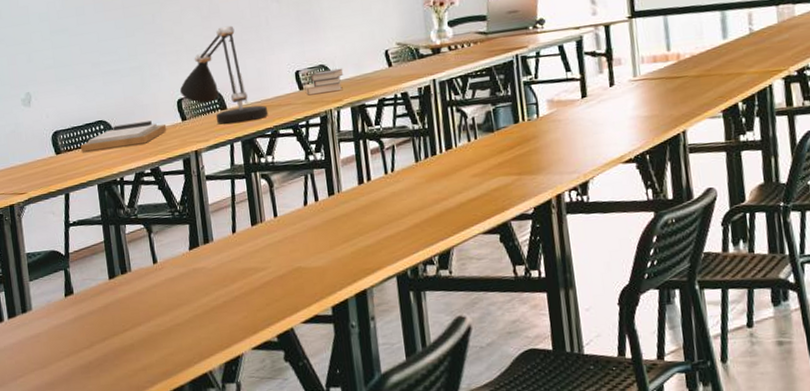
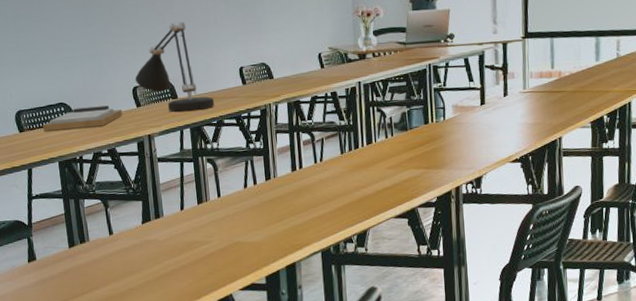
books: present [305,68,344,96] -> none [248,67,282,90]

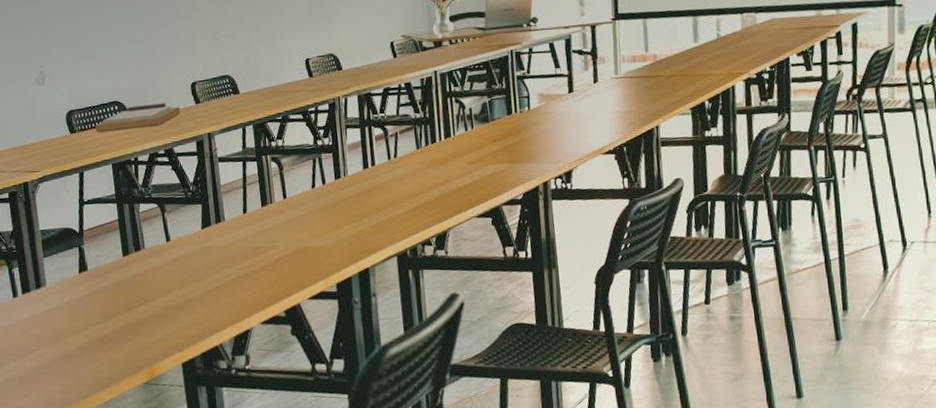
desk lamp: present [135,21,215,112] -> none [193,12,280,108]

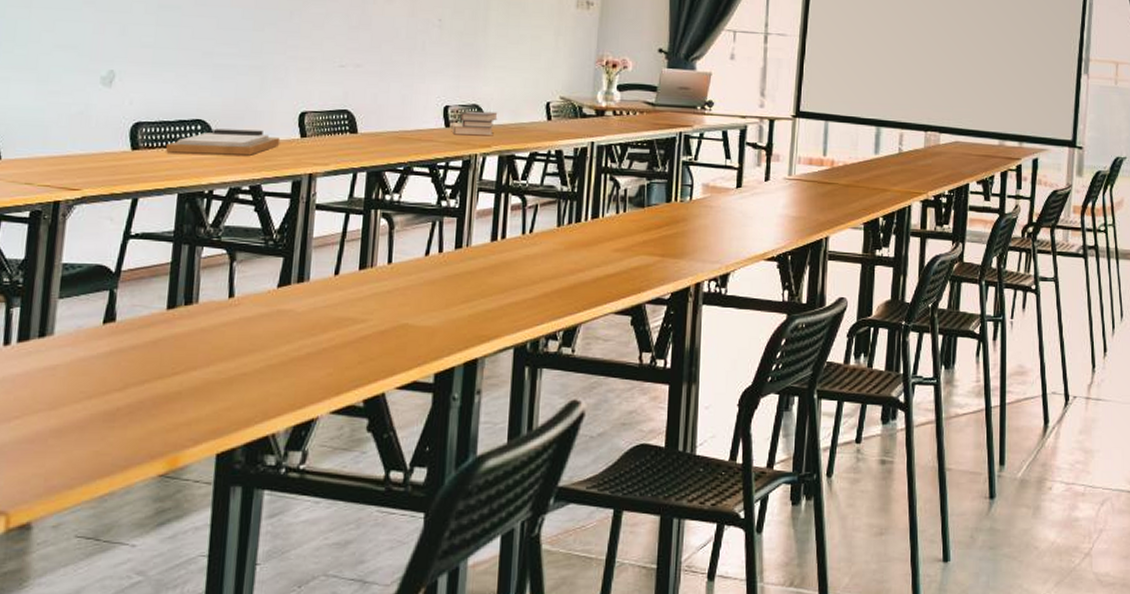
books: none [315,57,352,83] -> present [452,111,498,136]

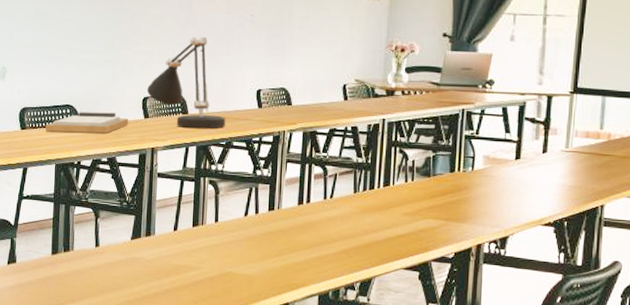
desk lamp: none [305,41,405,151] -> present [146,36,226,128]
books: present [452,111,498,136] -> none [264,93,302,115]

